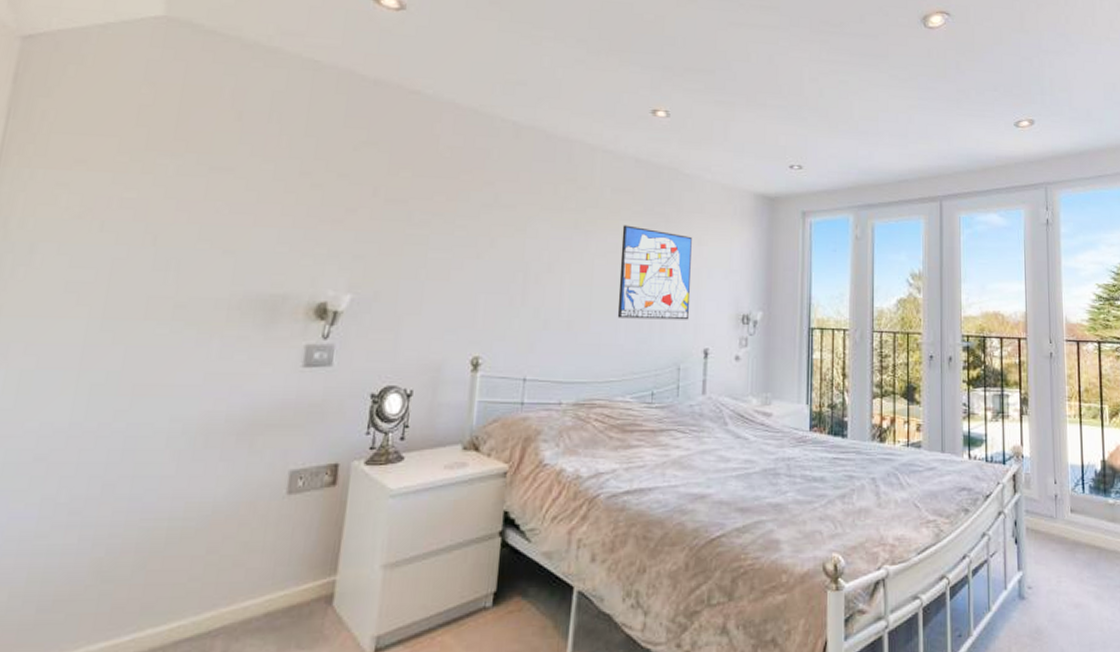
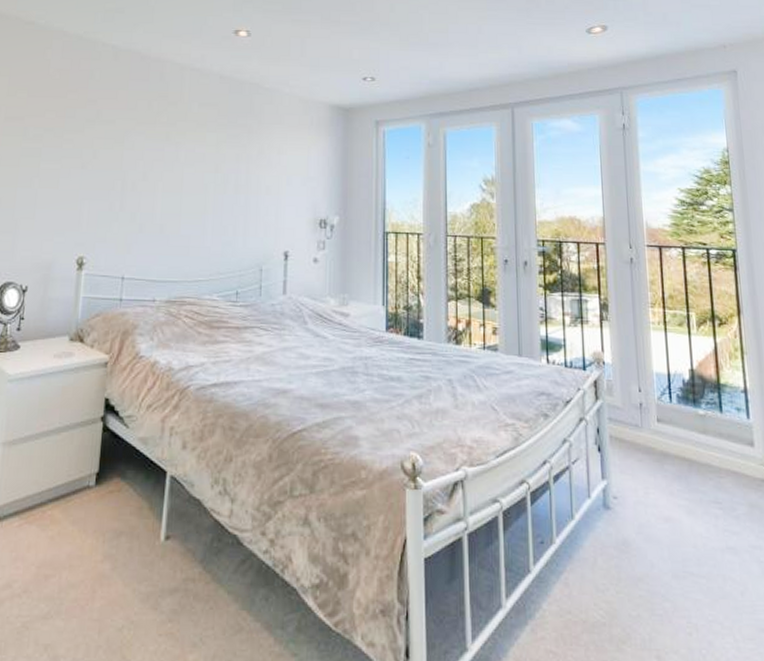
wall art: present [617,225,692,320] -> none [204,136,272,224]

